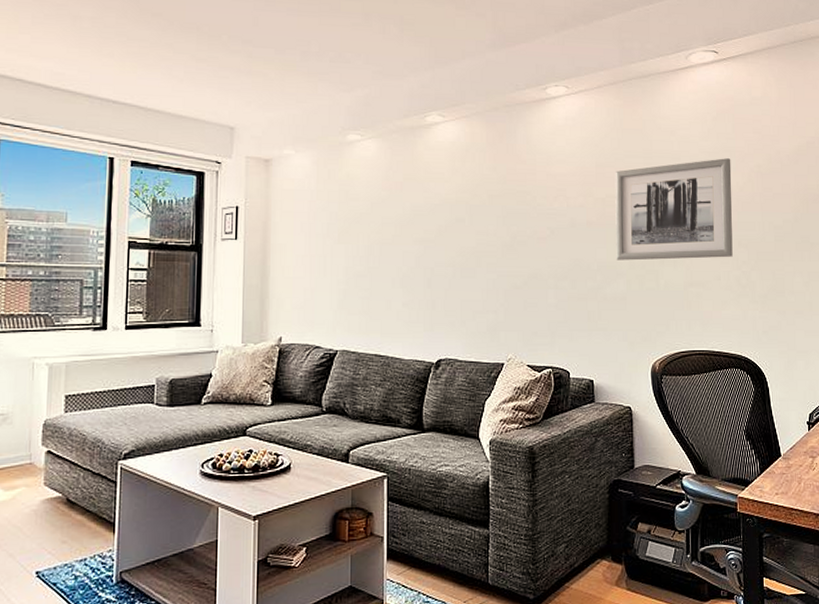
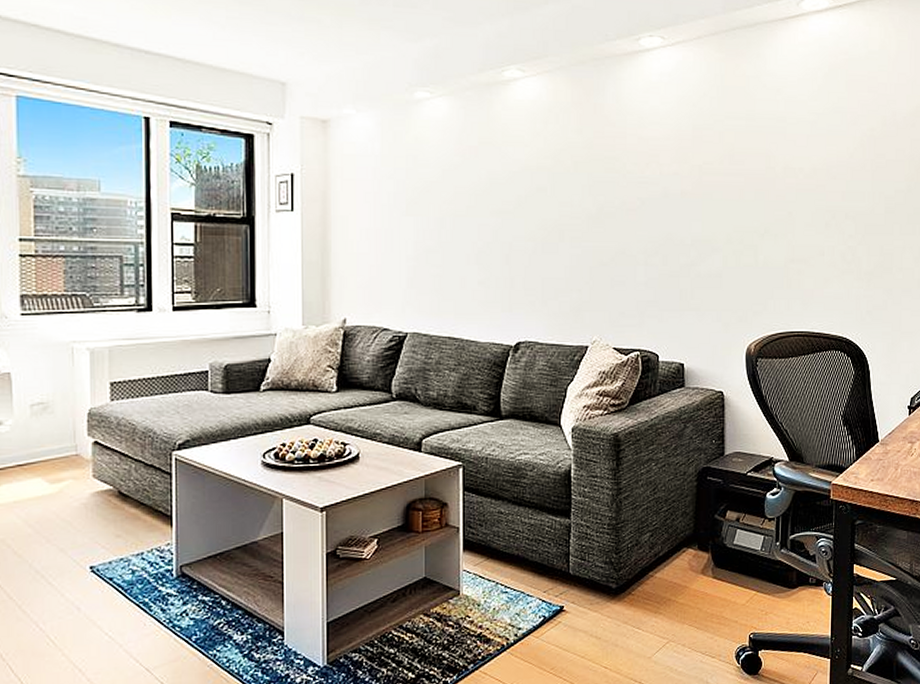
wall art: present [615,158,733,261] -> none [712,120,842,234]

